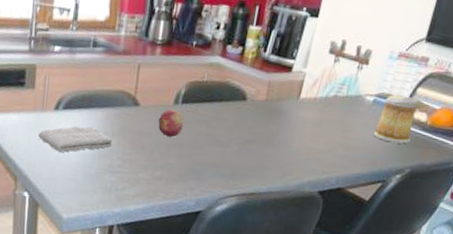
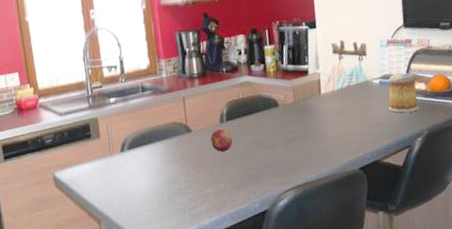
washcloth: present [37,126,113,152] -> none [110,159,177,188]

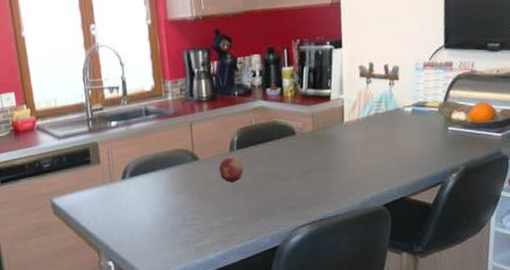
mug: present [388,73,419,113] -> none [421,100,456,146]

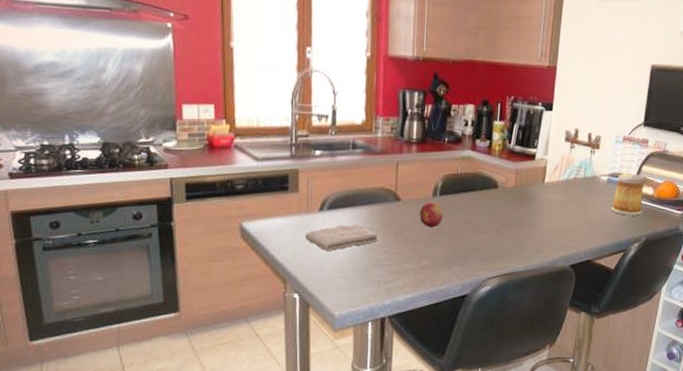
washcloth: none [111,188,182,217] -> present [304,224,378,251]
mug: none [421,100,456,146] -> present [611,174,645,216]

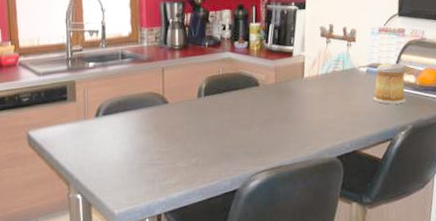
washcloth: present [304,224,378,251] -> none [83,127,150,153]
fruit: present [420,202,443,228] -> none [187,103,209,127]

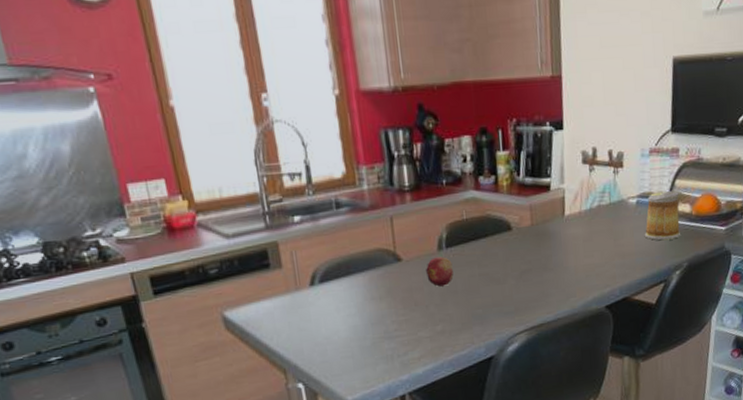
fruit: none [187,103,209,127] -> present [426,256,454,287]

